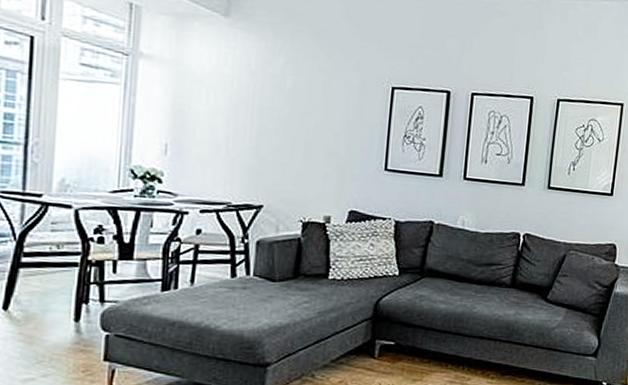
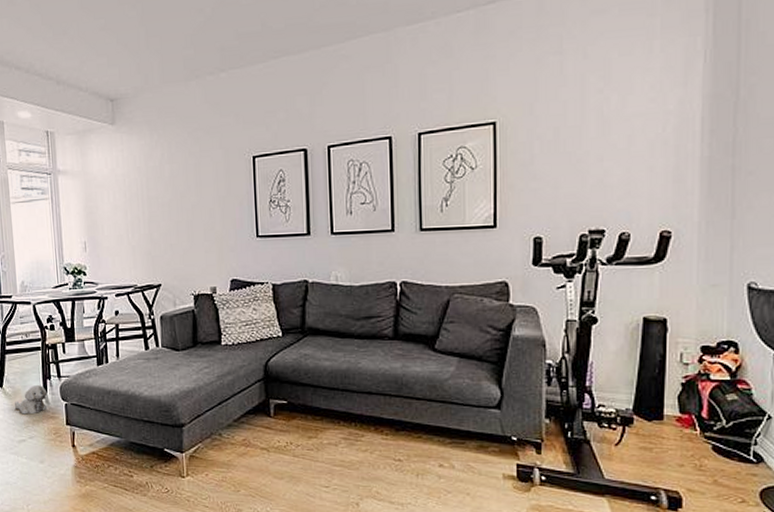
plush toy: none [23,310,79,346] -> present [14,385,48,415]

